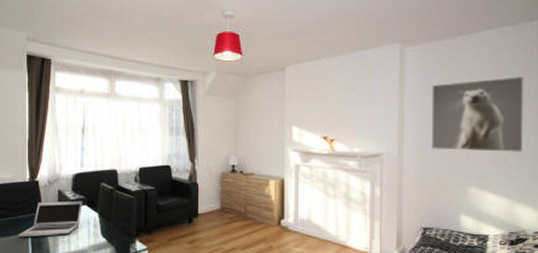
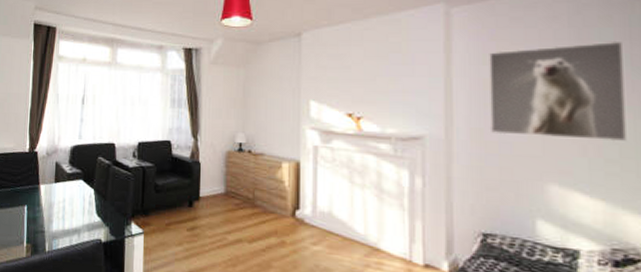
laptop: present [17,200,83,238] -> none [14,174,80,211]

